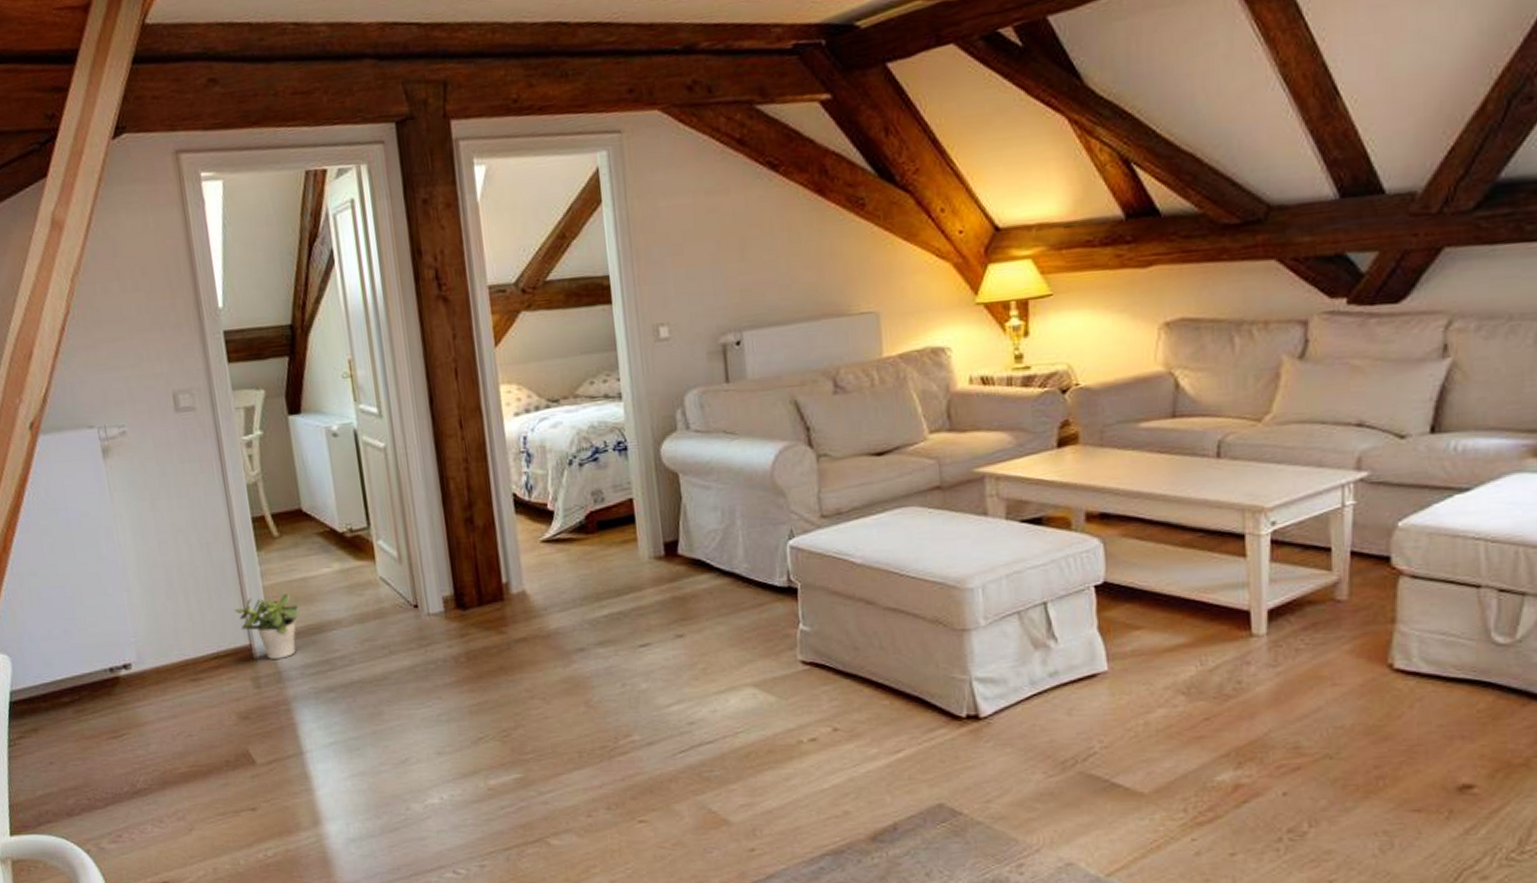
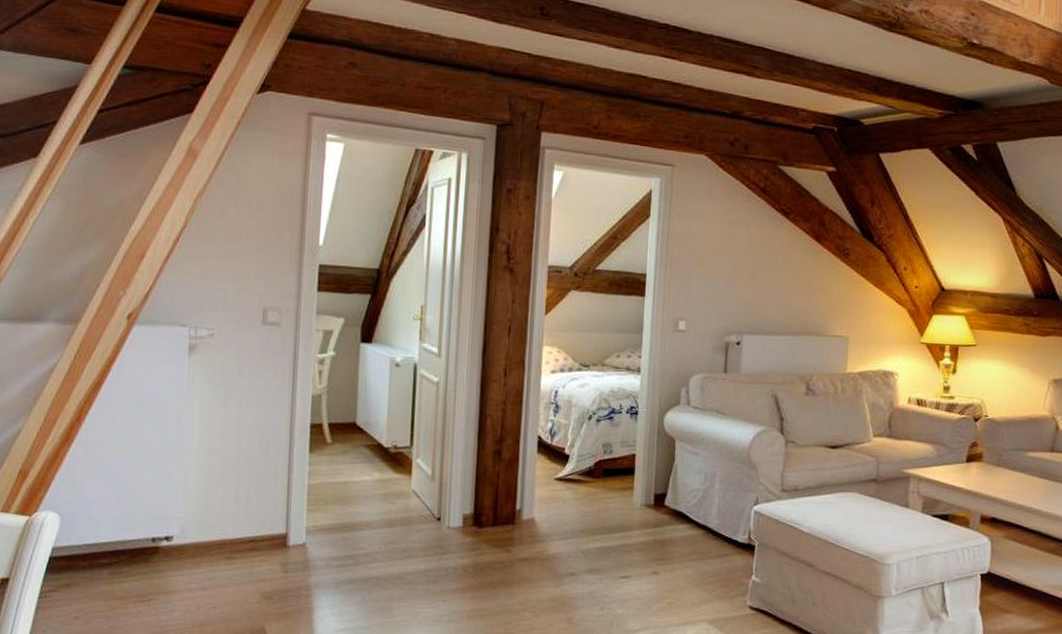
potted plant: present [234,594,300,659] -> none [278,492,337,549]

